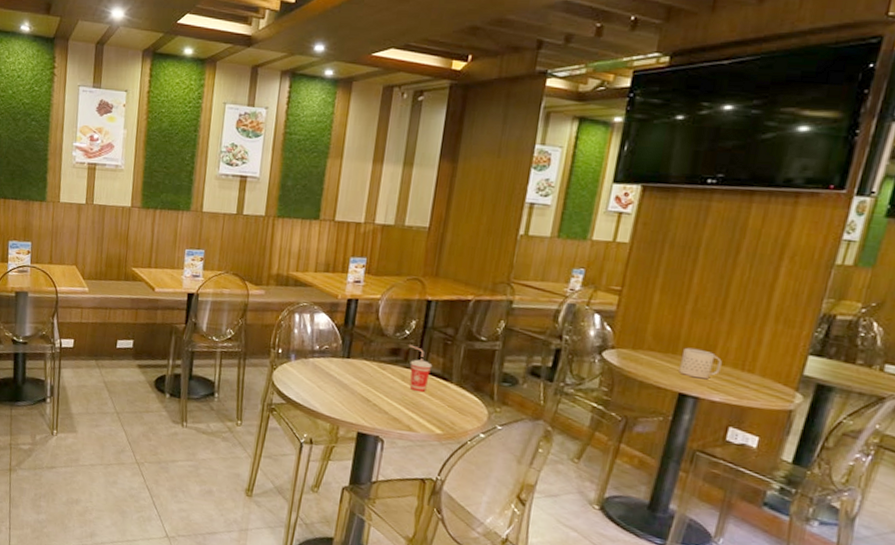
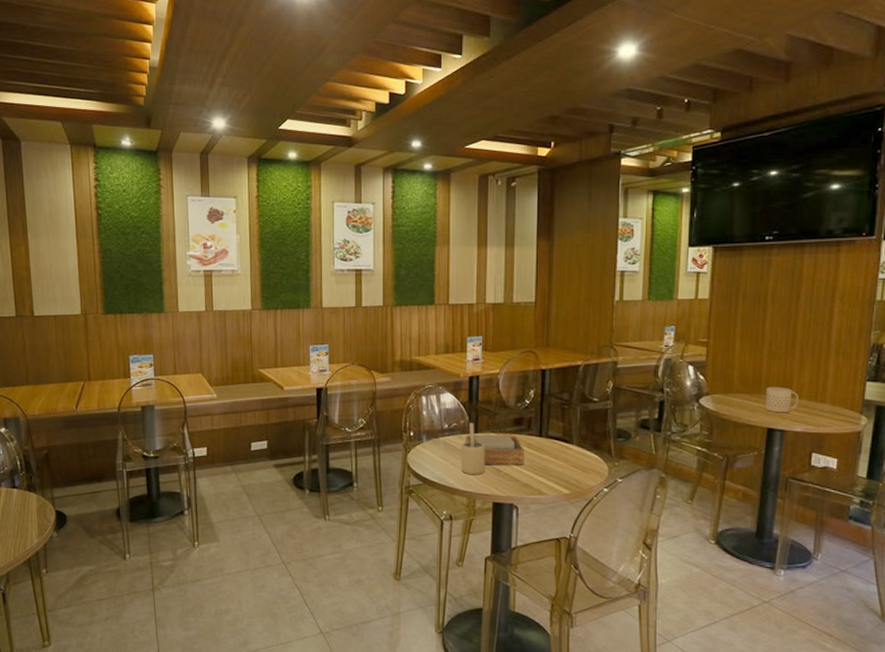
straw: none [328,347,357,402] -> present [461,423,486,475]
napkin holder: none [336,360,398,398] -> present [465,435,525,466]
beverage cup: present [409,344,433,393] -> none [530,413,554,457]

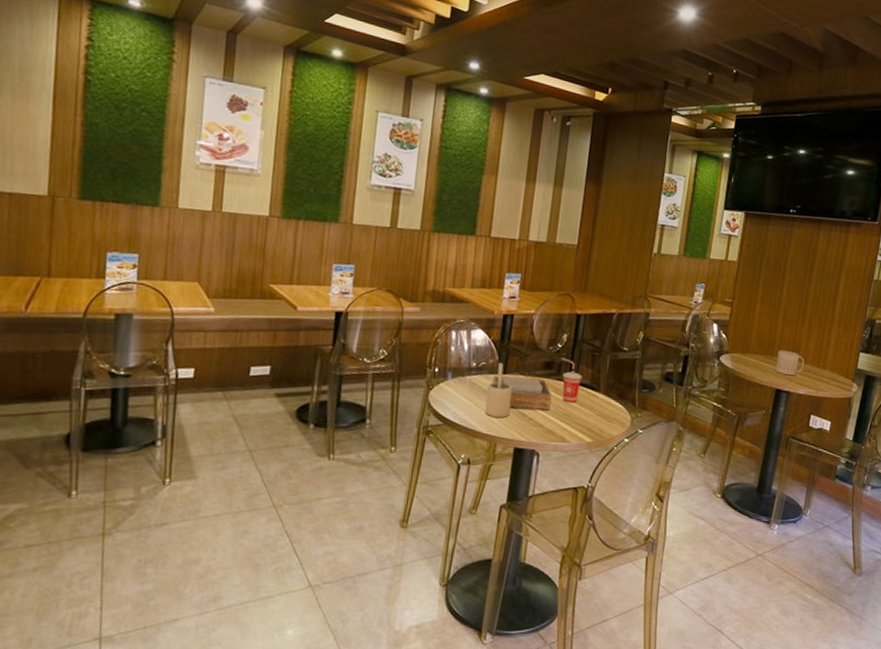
beverage cup: none [530,413,554,457] -> present [561,357,583,404]

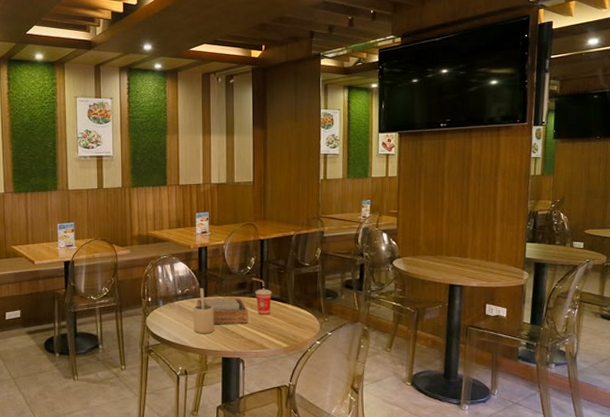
mug: present [775,350,804,376] -> none [446,249,473,271]

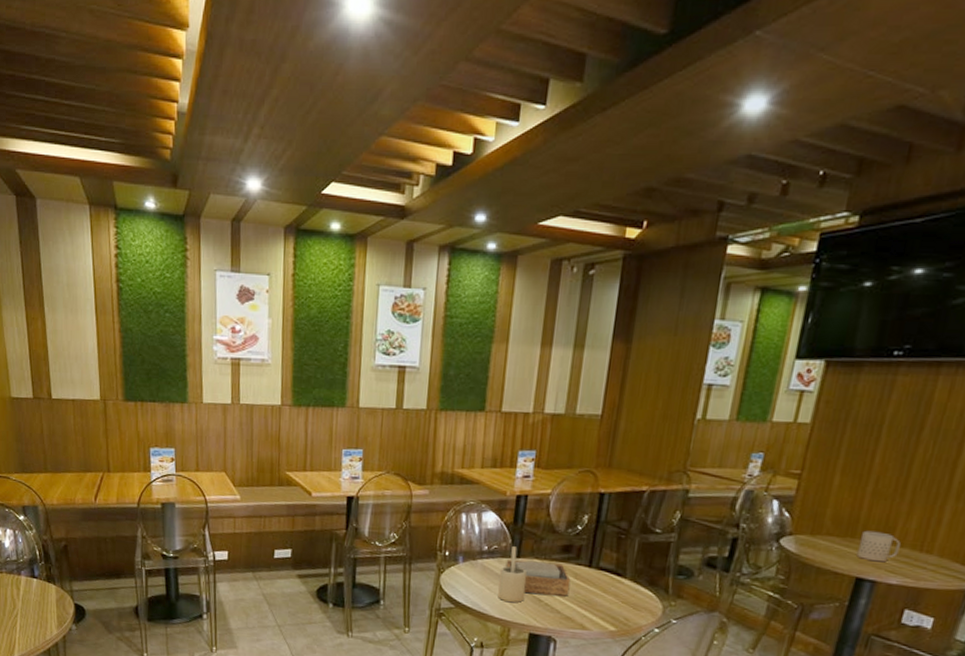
beverage cup: present [252,278,272,316] -> none [581,540,606,590]
mug: none [446,249,473,271] -> present [856,530,901,563]

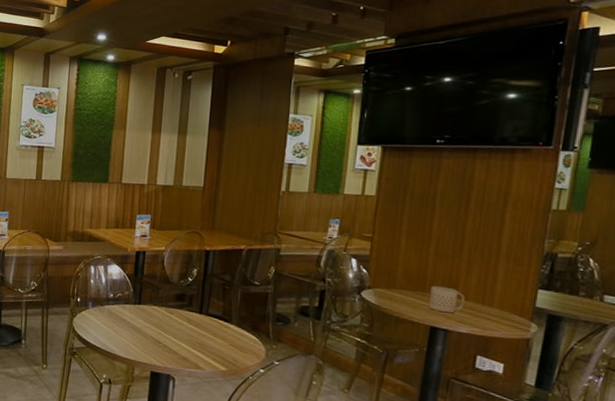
straw: present [498,546,528,603] -> none [123,294,148,344]
napkin holder: present [505,560,571,597] -> none [129,306,185,339]

